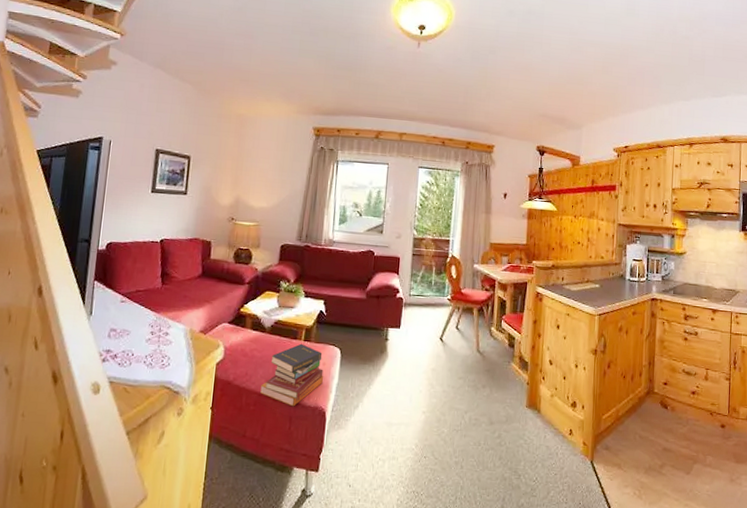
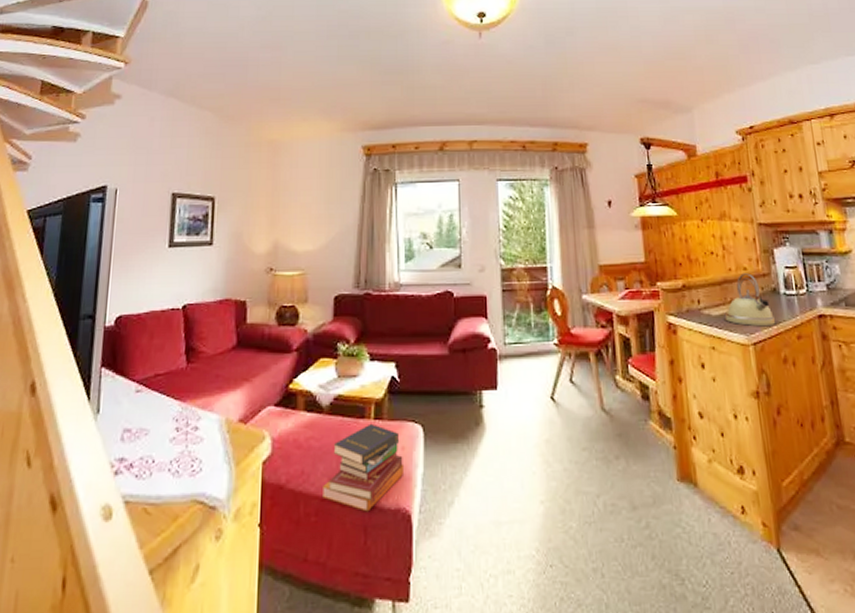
kettle: none [580,261,619,303] -> present [724,273,776,327]

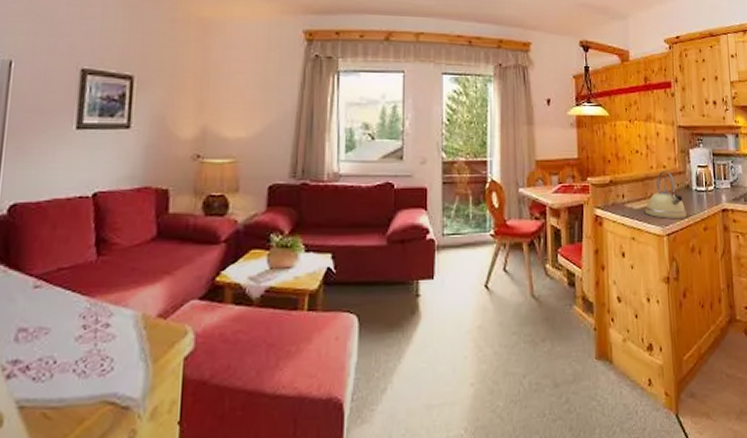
books: present [323,423,405,512] -> none [250,314,338,403]

